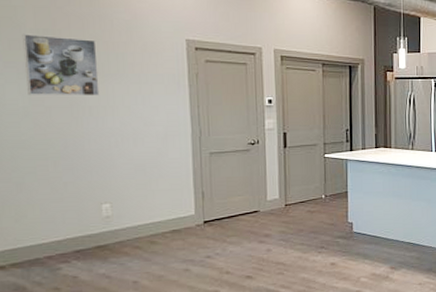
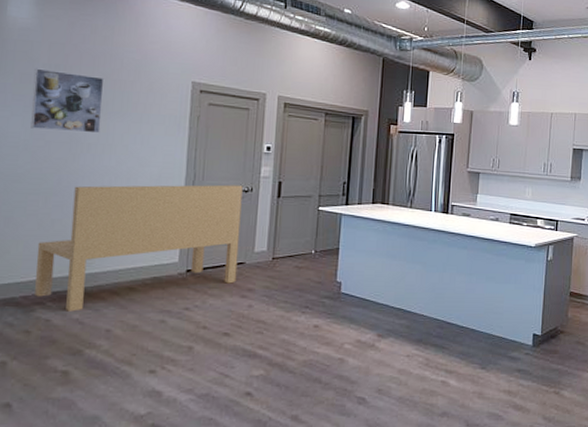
bench: none [53,138,253,267] -> present [35,184,243,312]

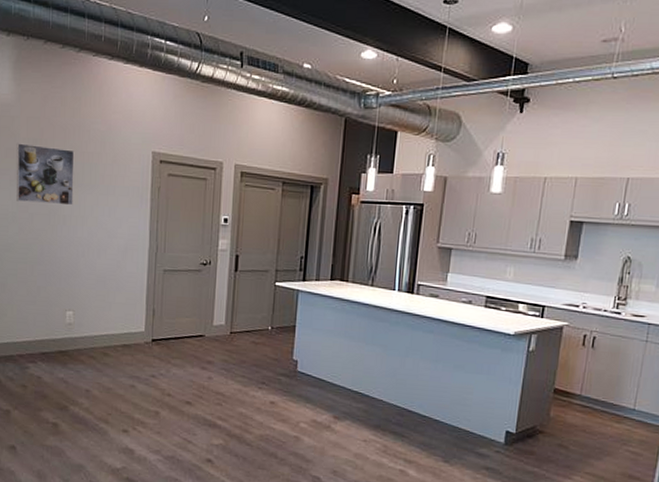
bench: present [35,184,243,312] -> none [27,256,202,371]

